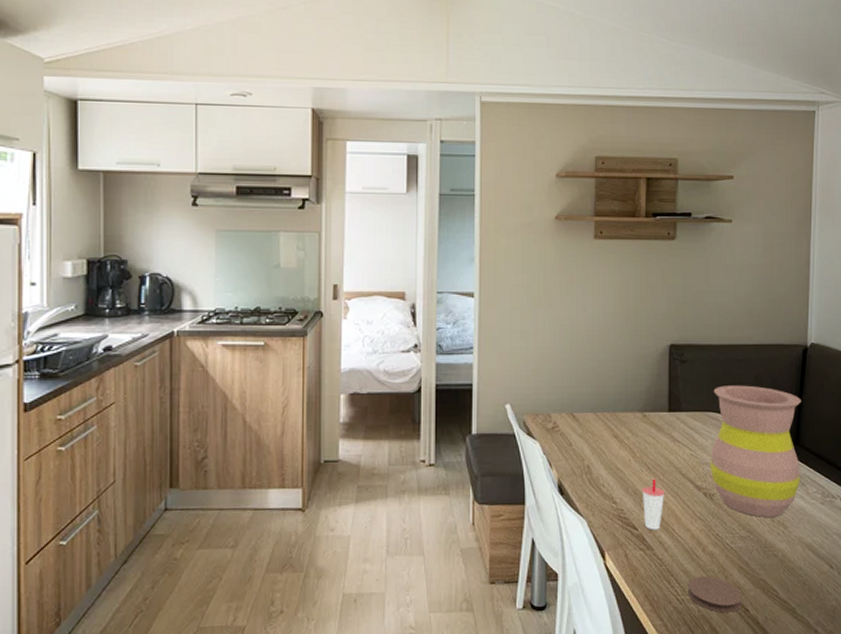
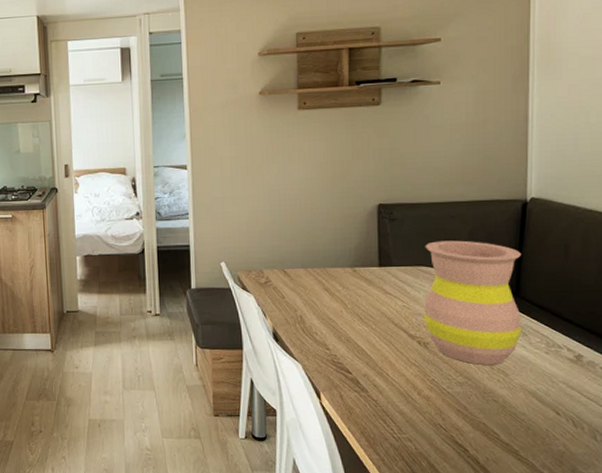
cup: present [642,478,665,530] -> none [354,328,378,374]
coaster: present [688,576,742,613] -> none [405,418,461,452]

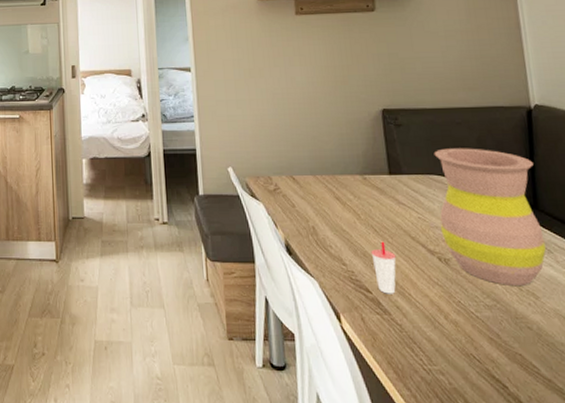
cup: none [354,328,378,374] -> present [371,241,396,294]

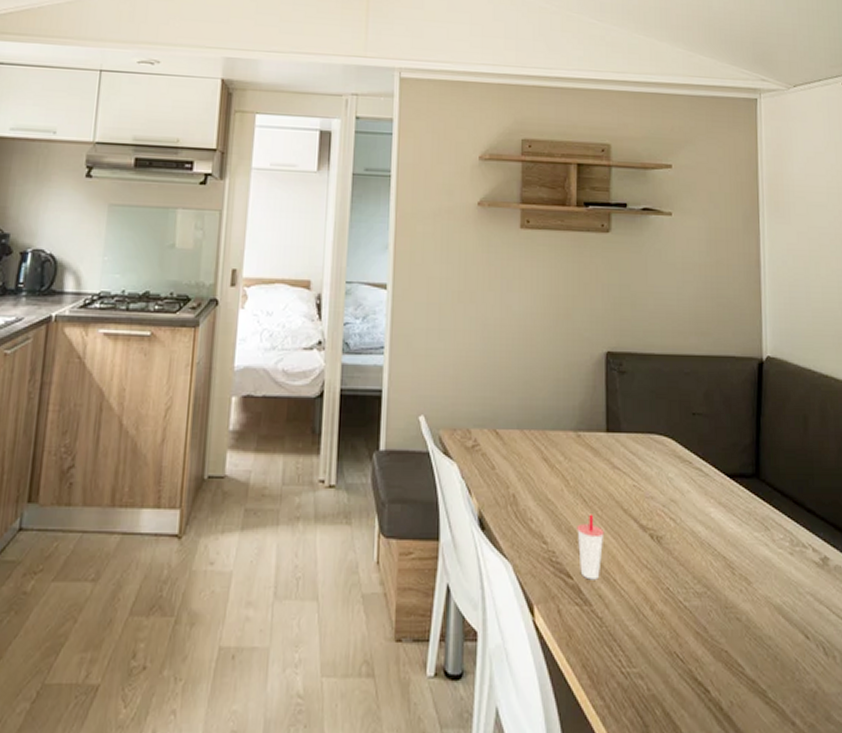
vase: present [434,148,546,285] -> none [656,403,763,568]

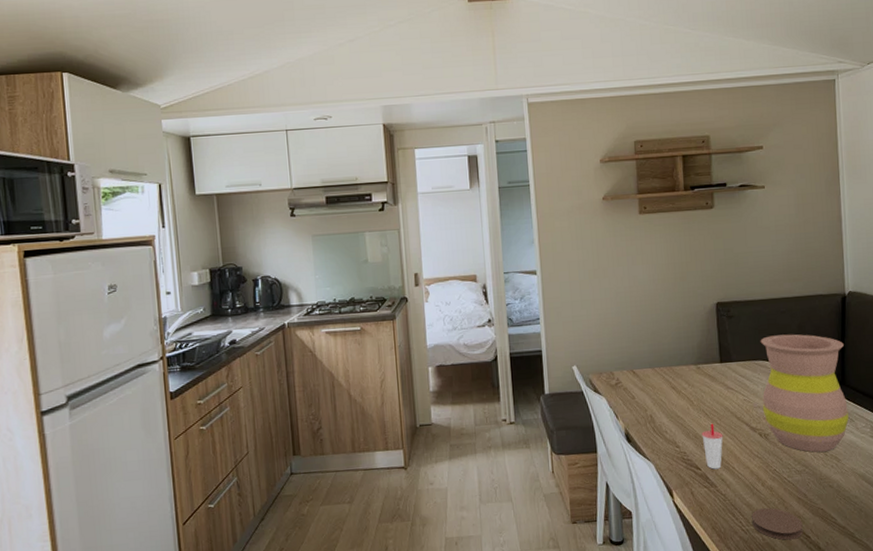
coaster: none [635,643,701,693] -> present [752,507,803,540]
vase: none [656,403,763,568] -> present [760,334,849,452]

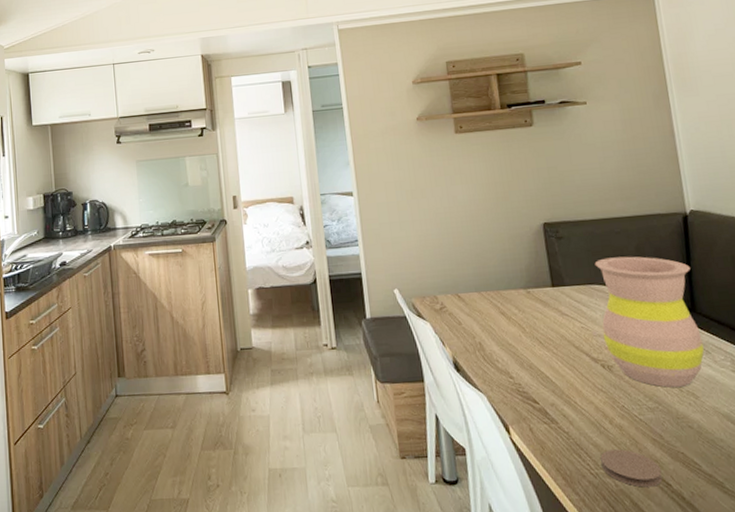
cup: present [701,423,723,470] -> none [537,352,562,404]

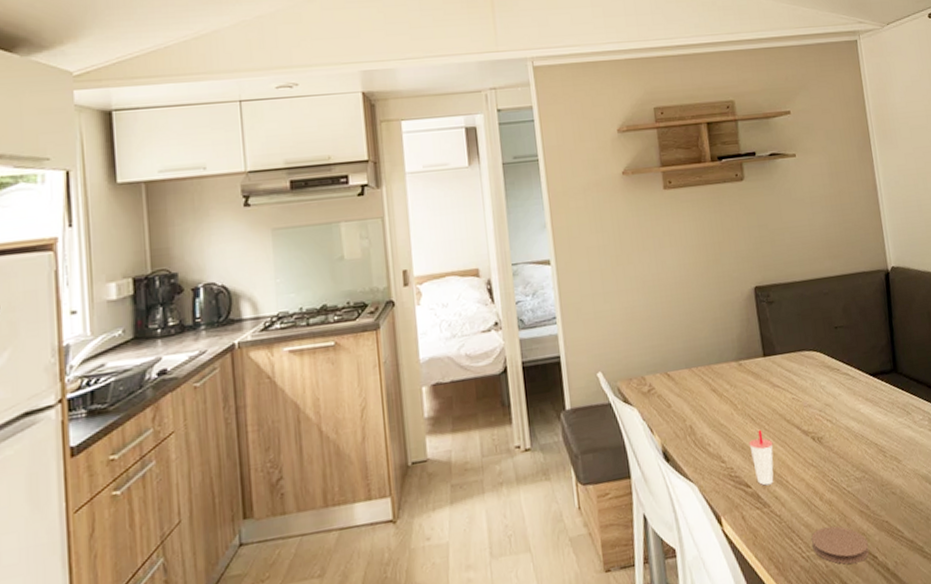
cup: none [537,352,562,404] -> present [749,429,774,486]
vase: present [594,256,704,388] -> none [804,317,905,455]

